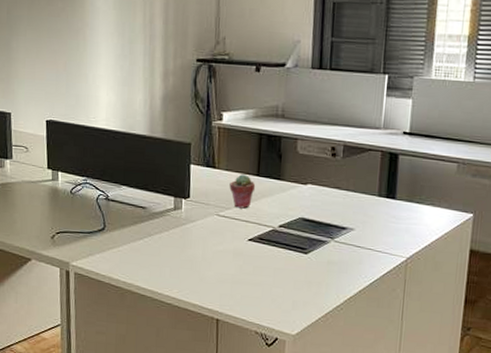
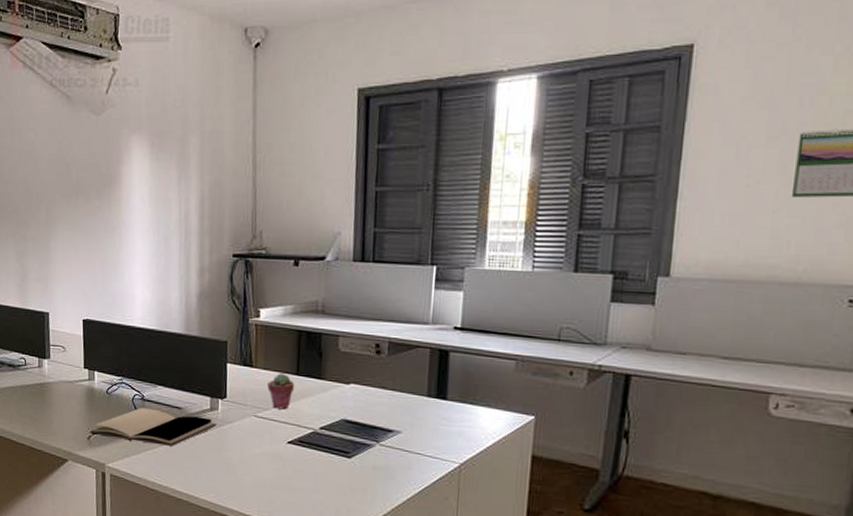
book: none [54,207,180,245] -> present [90,407,217,446]

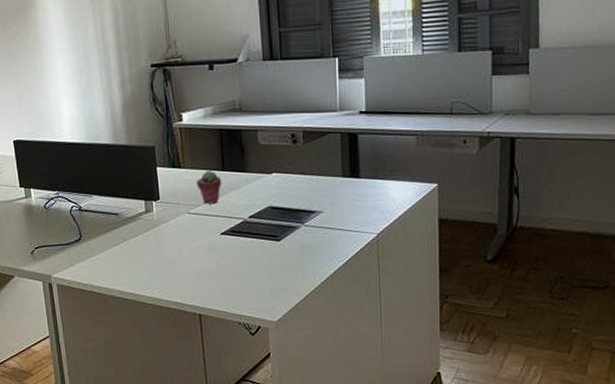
book: present [90,407,217,446] -> none [32,217,153,251]

